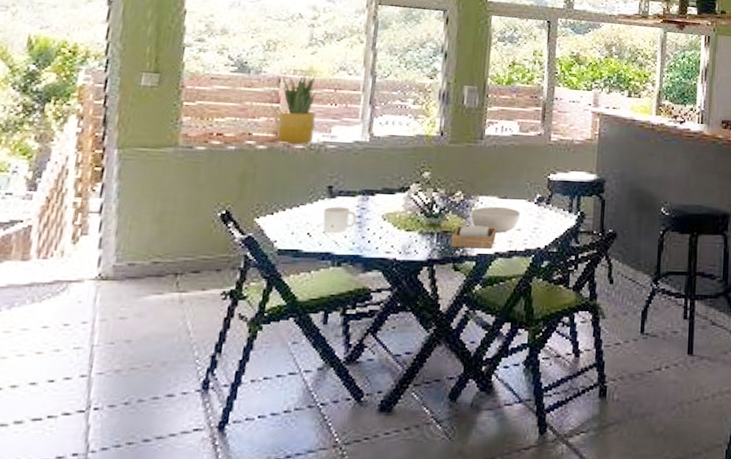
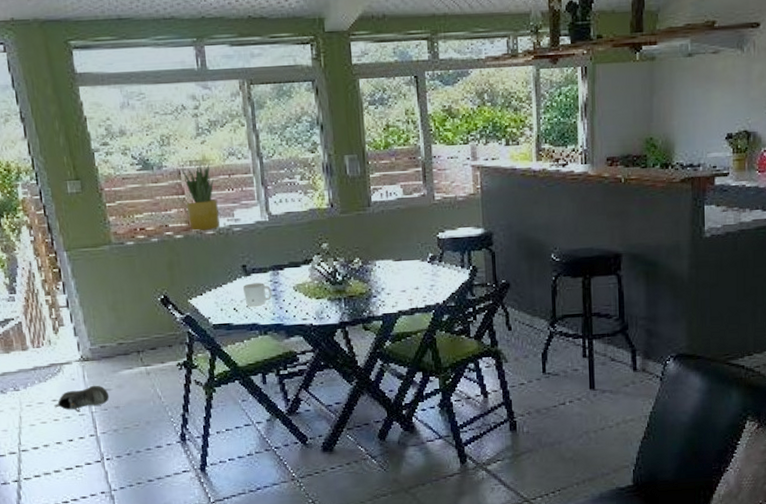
athletic shoe: none [42,311,123,343] -> present [54,385,110,411]
napkin holder: present [450,225,497,249] -> none [357,287,397,310]
bowl: present [471,206,520,233] -> none [371,268,416,293]

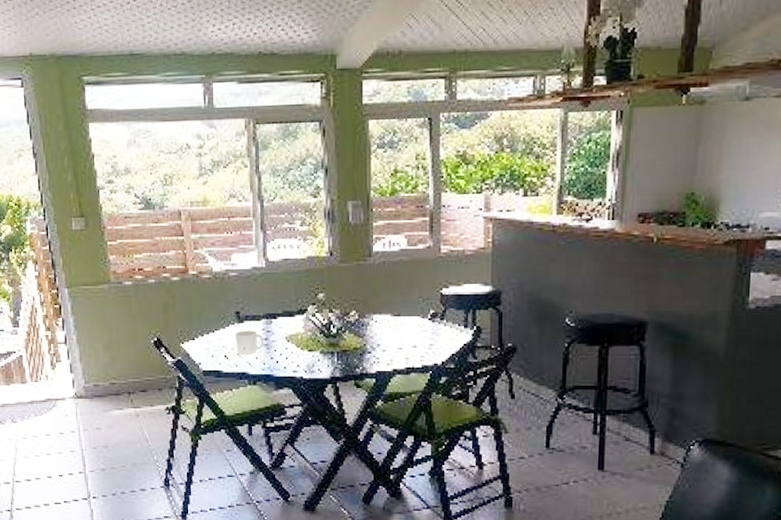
athletic shoe: present [54,385,110,411] -> none [47,423,99,448]
planter: present [177,160,220,232] -> none [178,202,217,275]

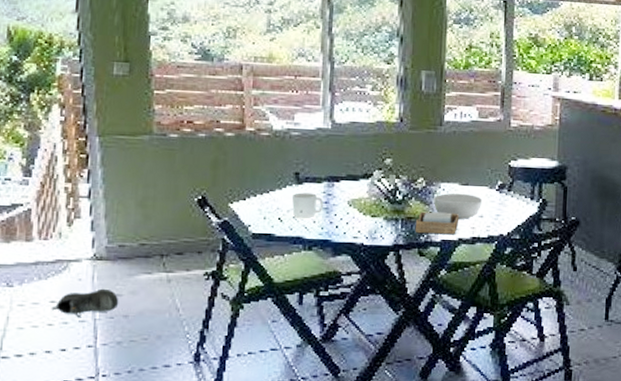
athletic shoe: none [47,423,99,448] -> present [51,288,119,317]
napkin holder: none [350,344,393,366] -> present [414,211,460,235]
bowl: none [367,324,414,350] -> present [434,193,482,219]

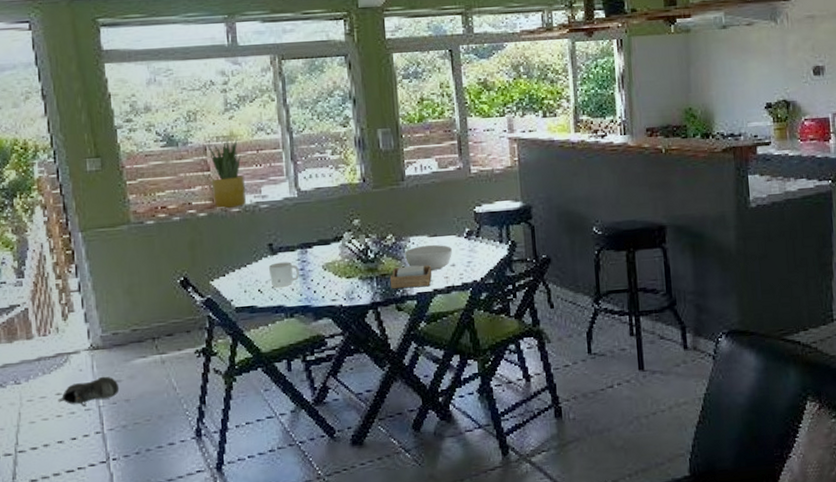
planter: none [241,57,279,132] -> present [203,136,247,209]

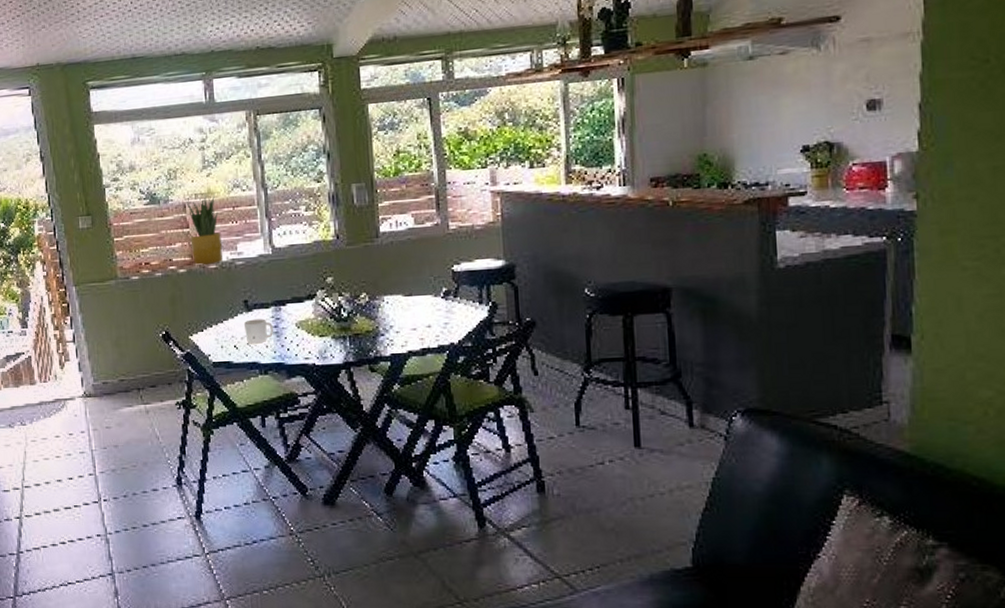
athletic shoe: present [58,376,120,406] -> none [57,422,109,449]
napkin holder: present [390,265,432,289] -> none [363,325,407,350]
bowl: present [405,244,452,270] -> none [379,304,428,331]

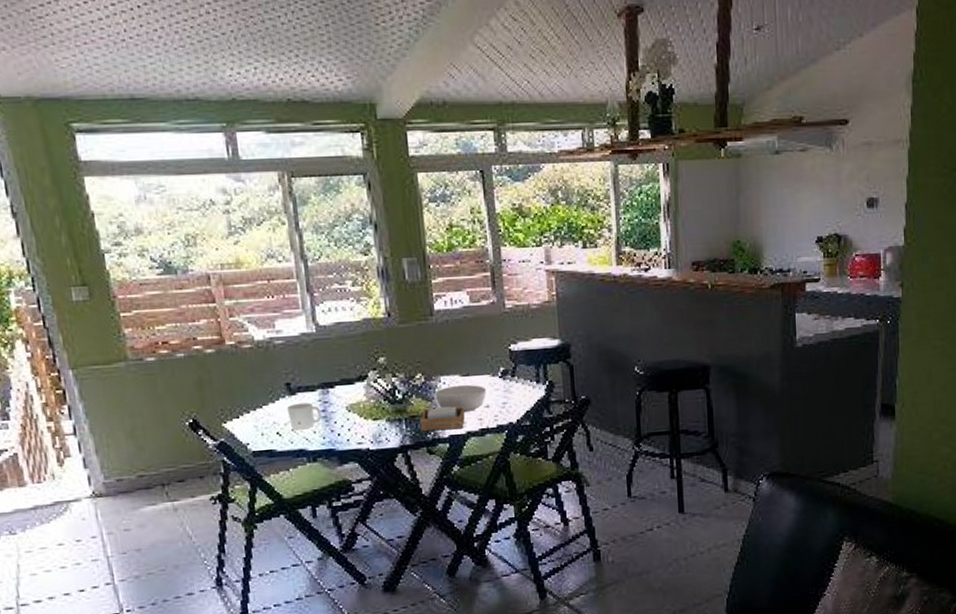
planter: present [183,193,223,266] -> none [206,264,259,345]
napkin holder: none [363,325,407,350] -> present [420,406,465,432]
bowl: none [379,304,428,331] -> present [435,384,486,412]

